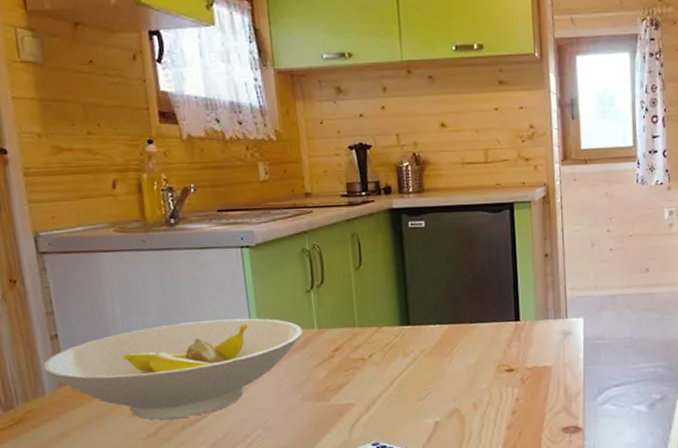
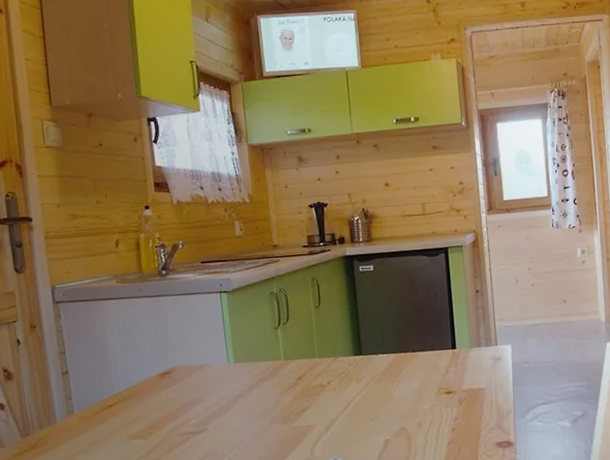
bowl: present [43,318,303,420] -> none [56,352,272,443]

